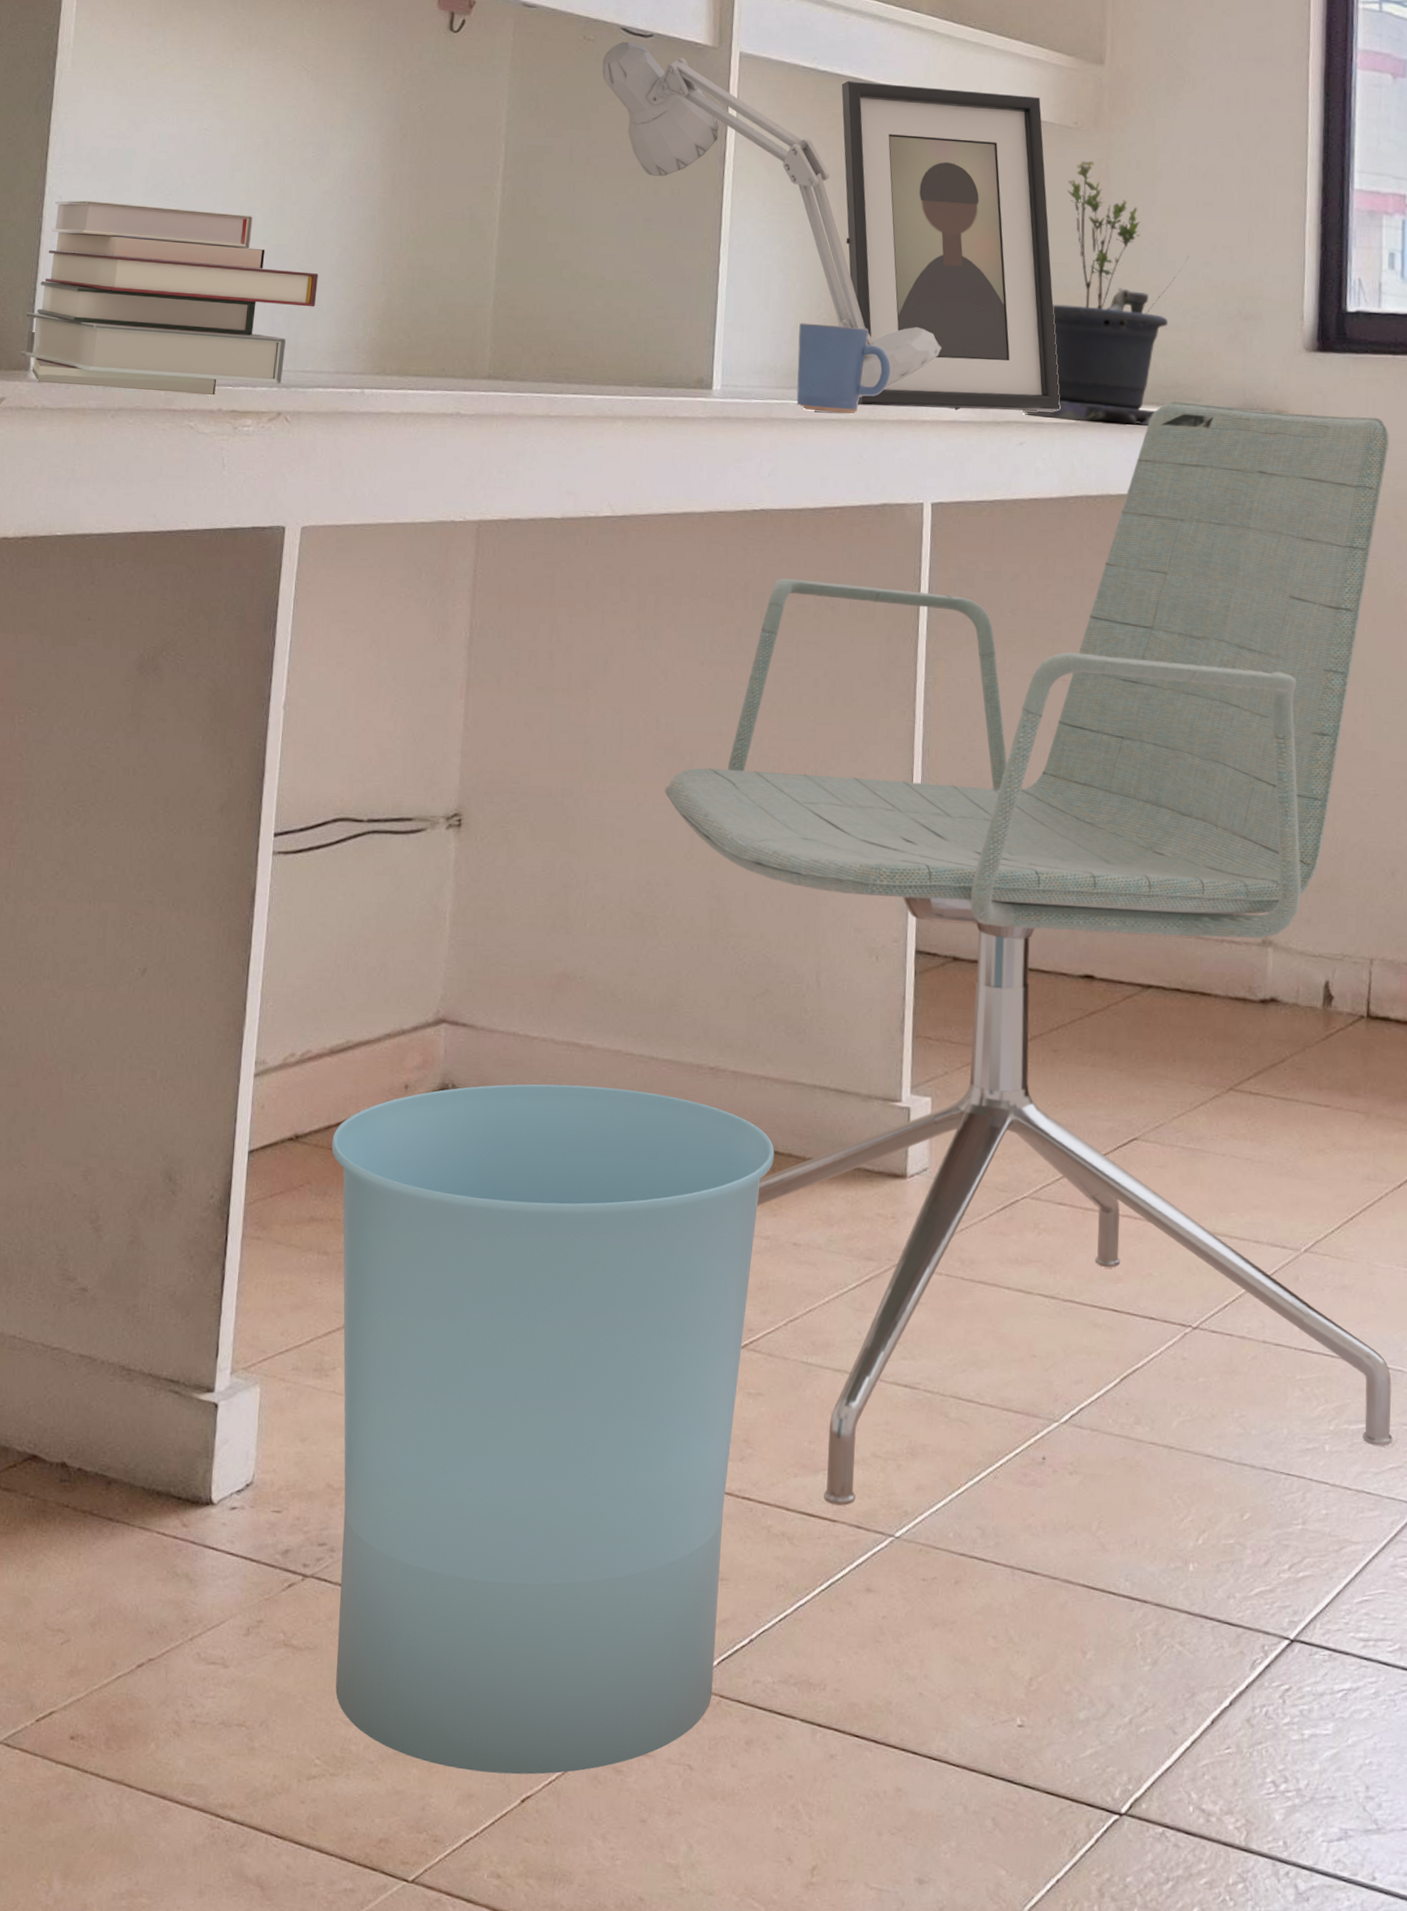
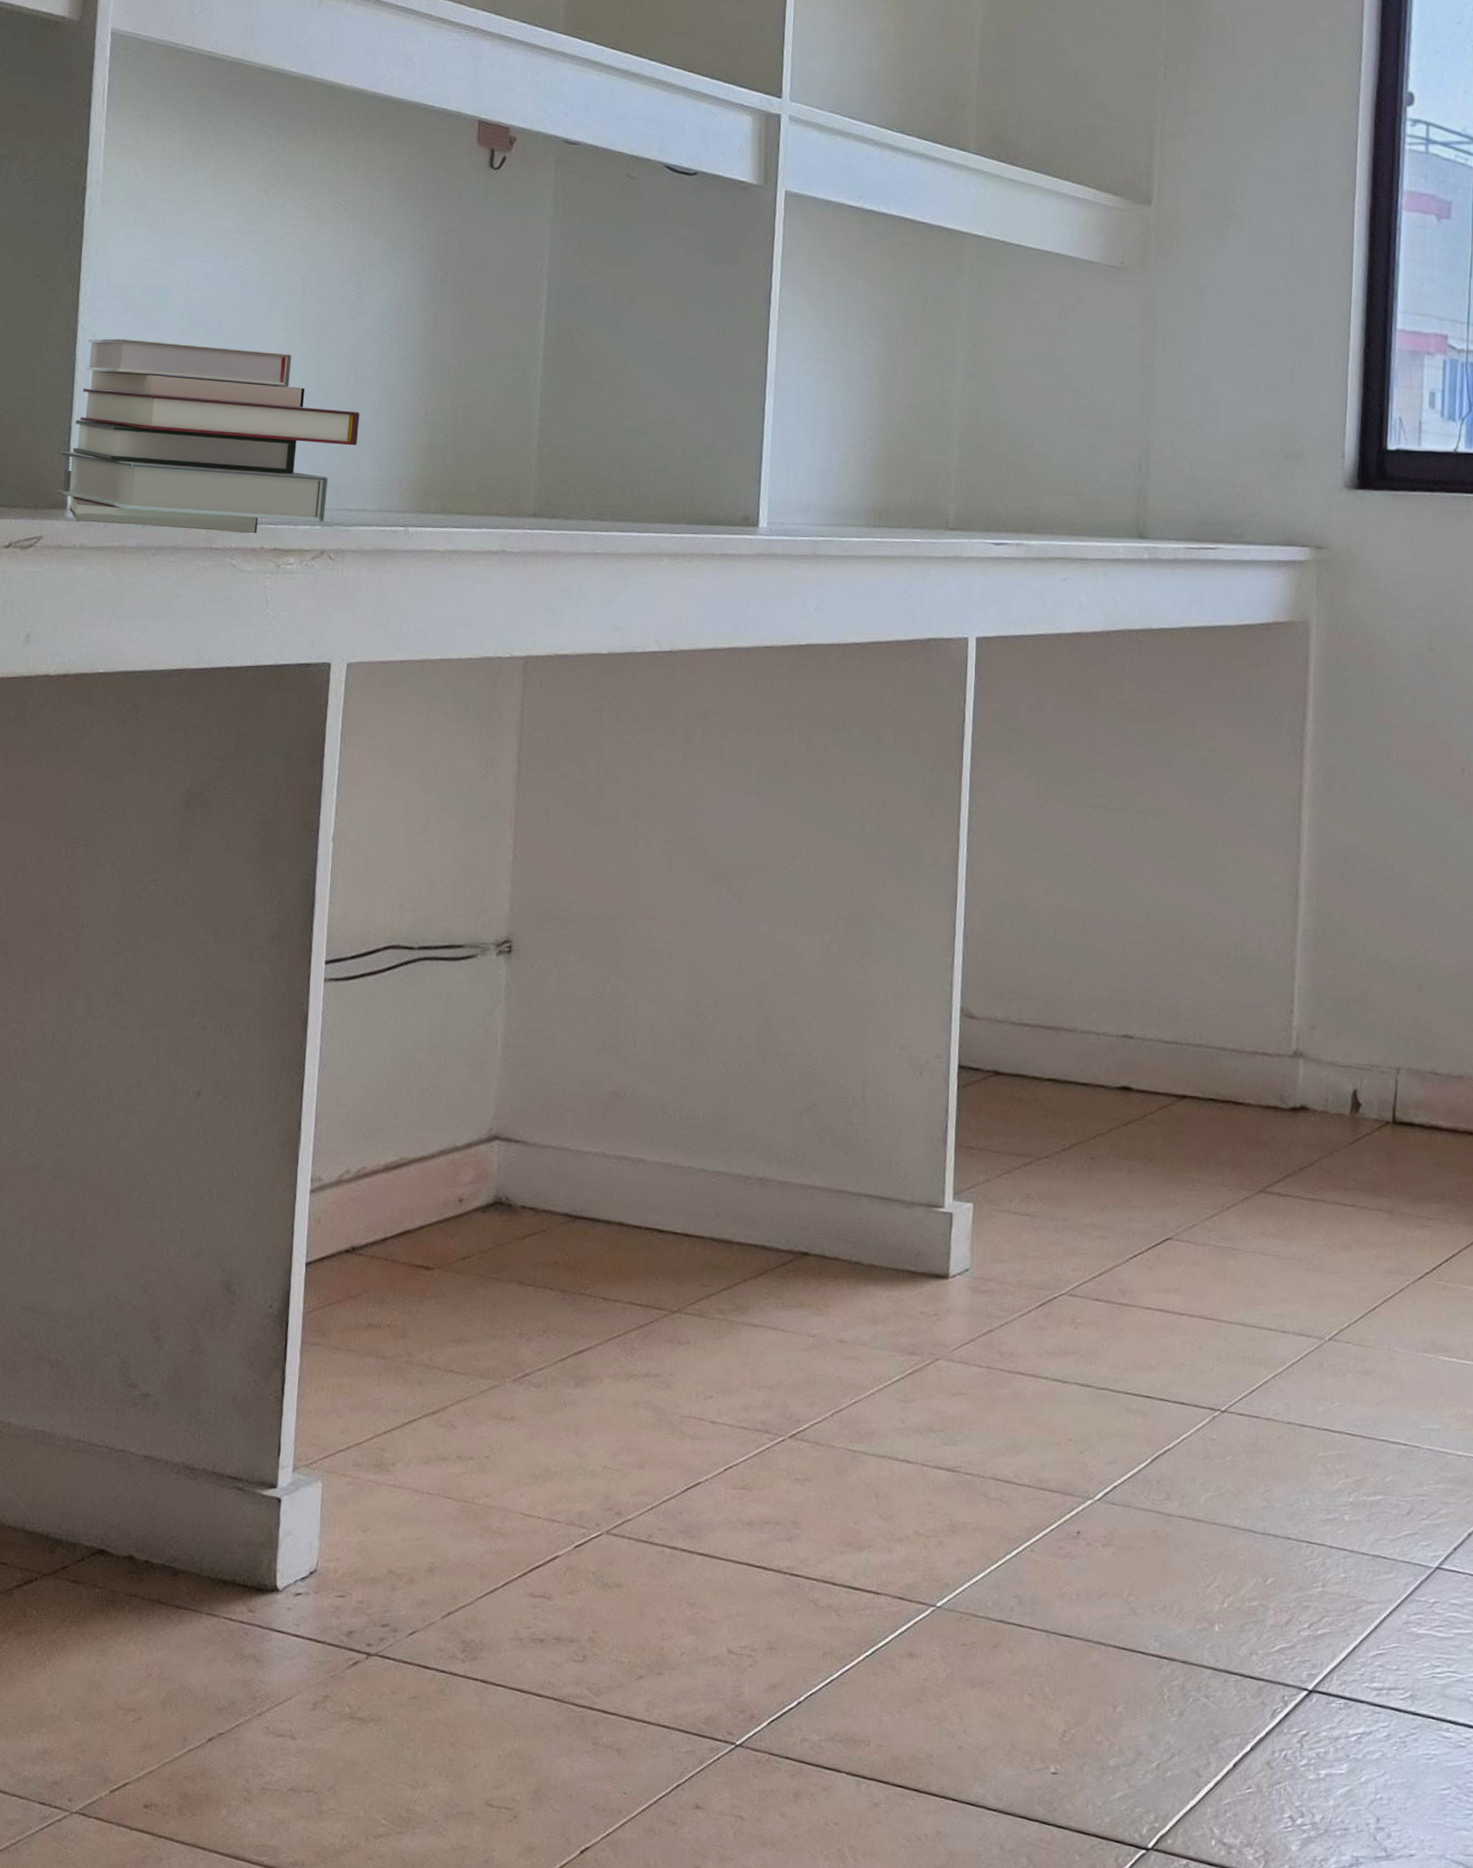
waste bin: present [331,1084,775,1775] -> none [388,1195,821,1829]
desk lamp: present [602,41,942,397] -> none [645,179,987,534]
office chair: present [665,401,1393,1506] -> none [713,538,1426,1580]
mug: present [796,323,891,414] -> none [842,461,936,550]
picture frame: present [841,80,1060,412] -> none [887,220,1104,549]
potted plant: present [1023,160,1189,427] -> none [1067,300,1233,563]

